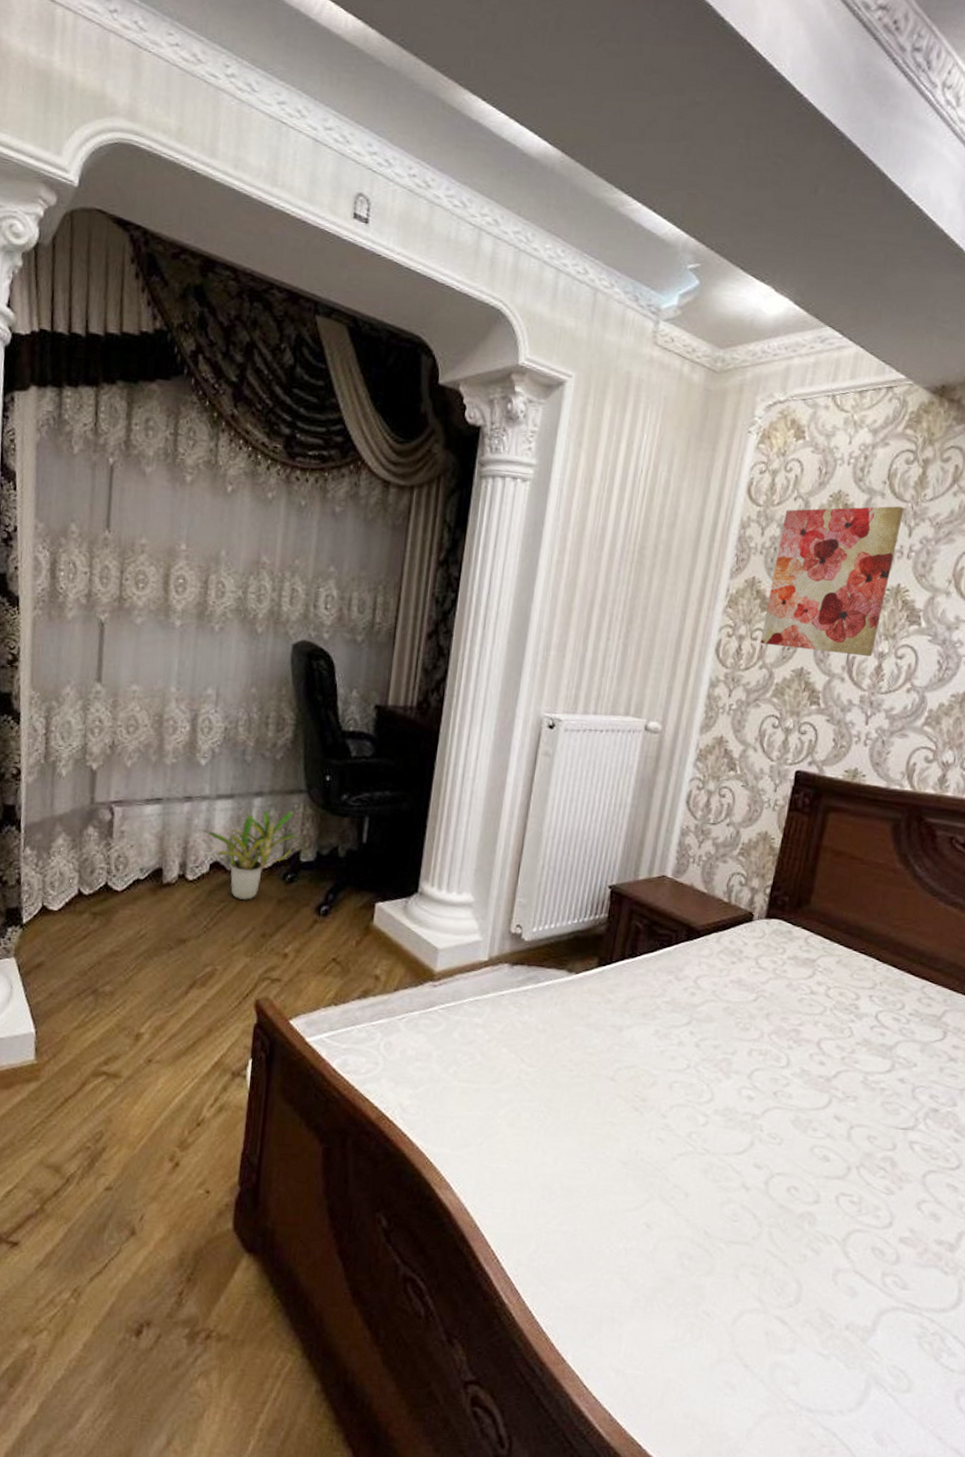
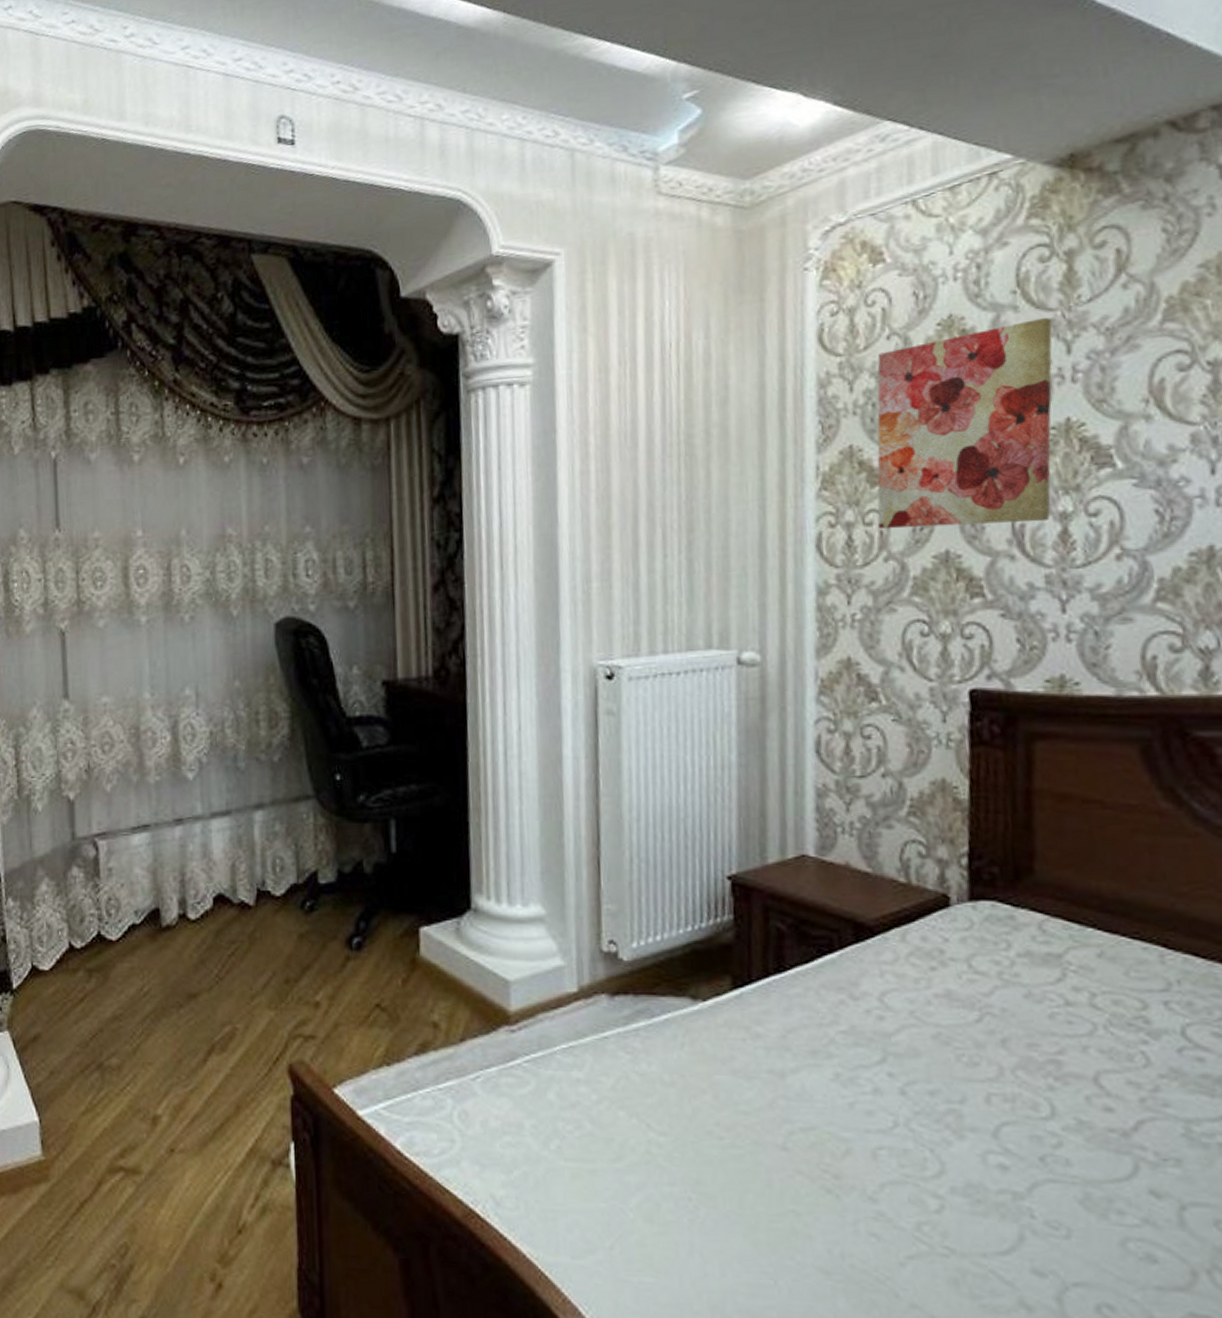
potted plant: present [198,811,303,901] -> none [194,823,318,940]

